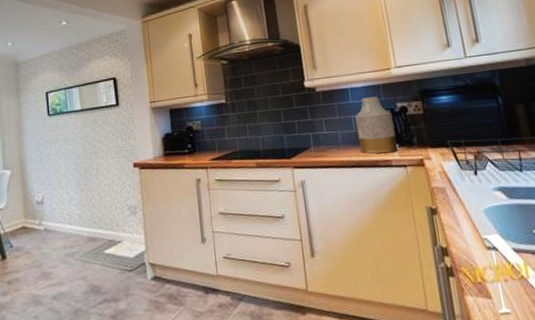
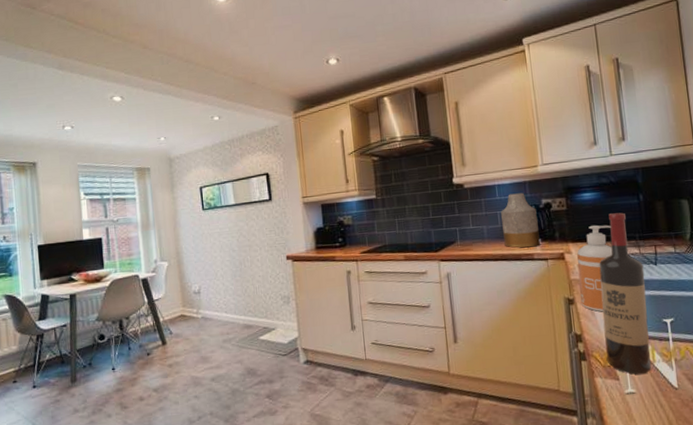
soap dispenser: none [437,129,475,223] -> present [577,225,613,312]
wine bottle: none [461,116,526,293] -> present [599,212,651,375]

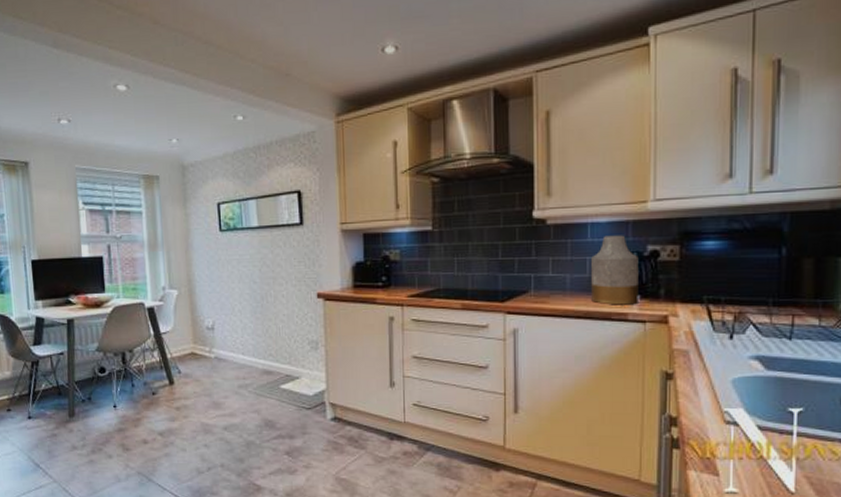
soap dispenser: present [577,225,613,312] -> none [682,282,737,393]
wine bottle: present [599,212,651,375] -> none [706,269,773,473]

